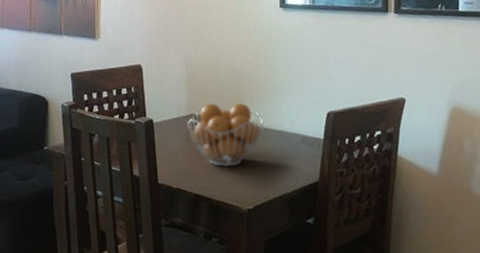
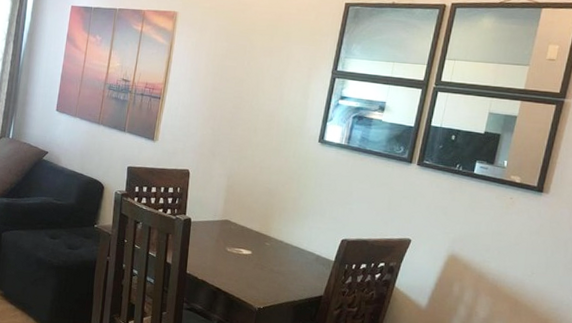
fruit basket: present [187,103,264,167] -> none [219,213,286,270]

